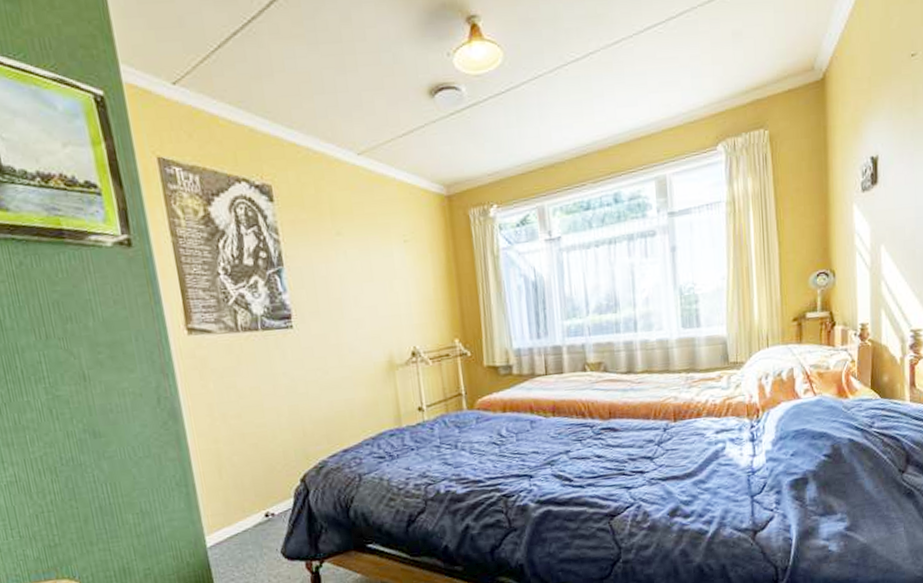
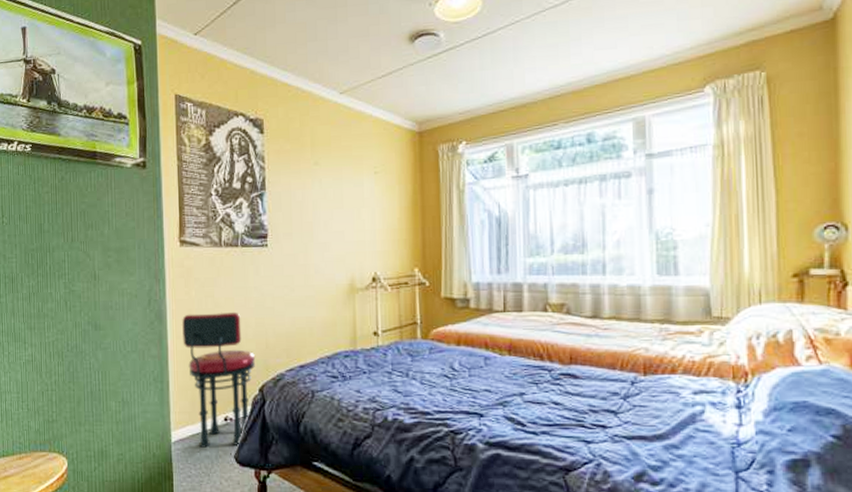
stool: none [201,401,294,549] -> present [181,311,256,448]

